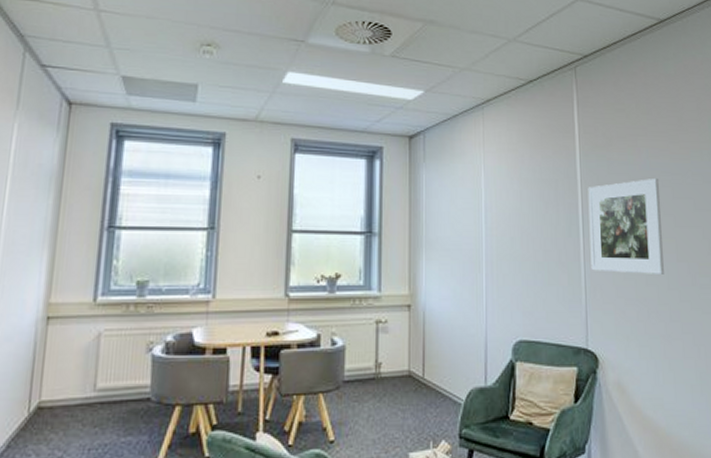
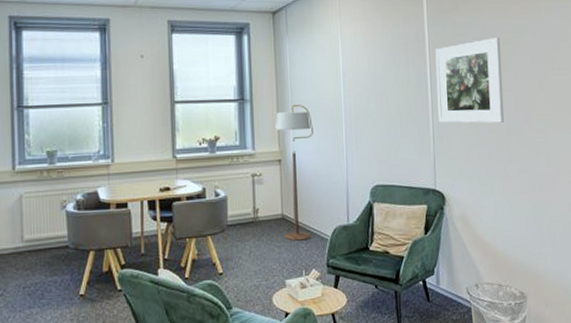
floor lamp: none [406,242,449,404] -> present [275,105,313,241]

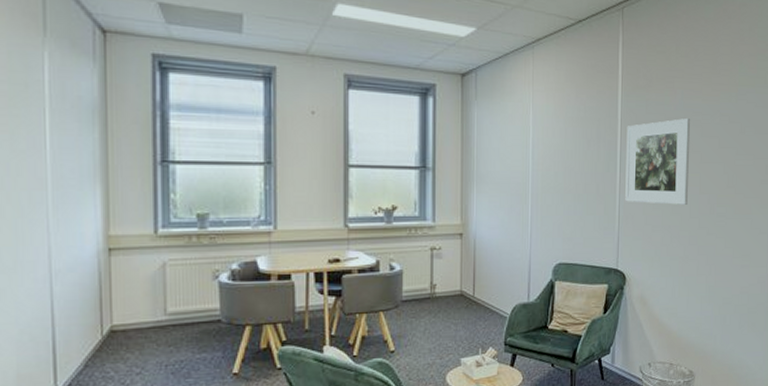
floor lamp: present [275,105,313,241] -> none [459,176,498,318]

